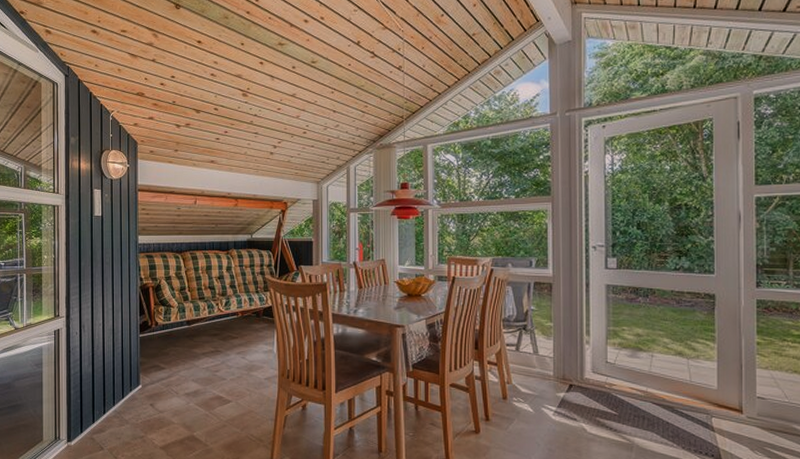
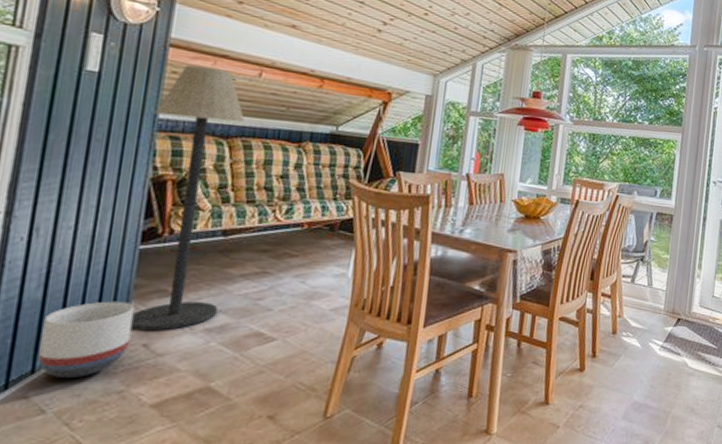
planter: none [95,374,143,426] -> present [37,301,135,378]
floor lamp: none [136,202,192,395] -> present [130,65,245,331]

